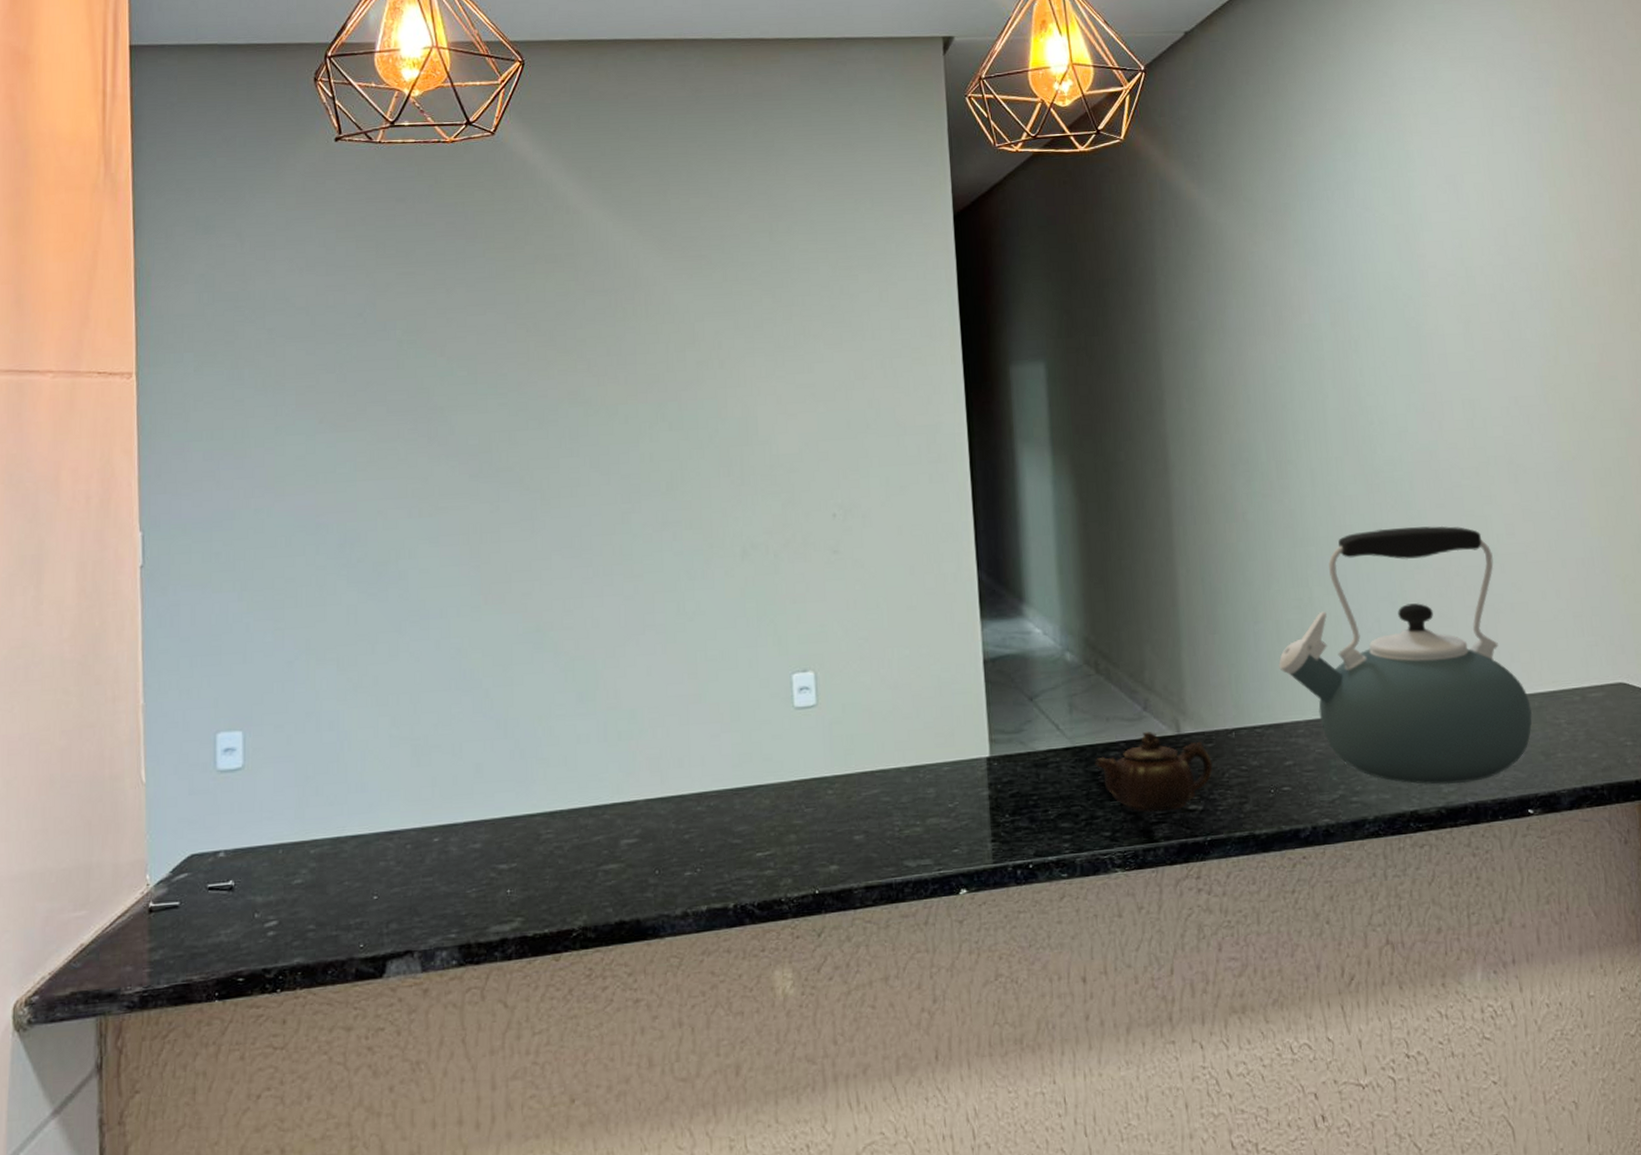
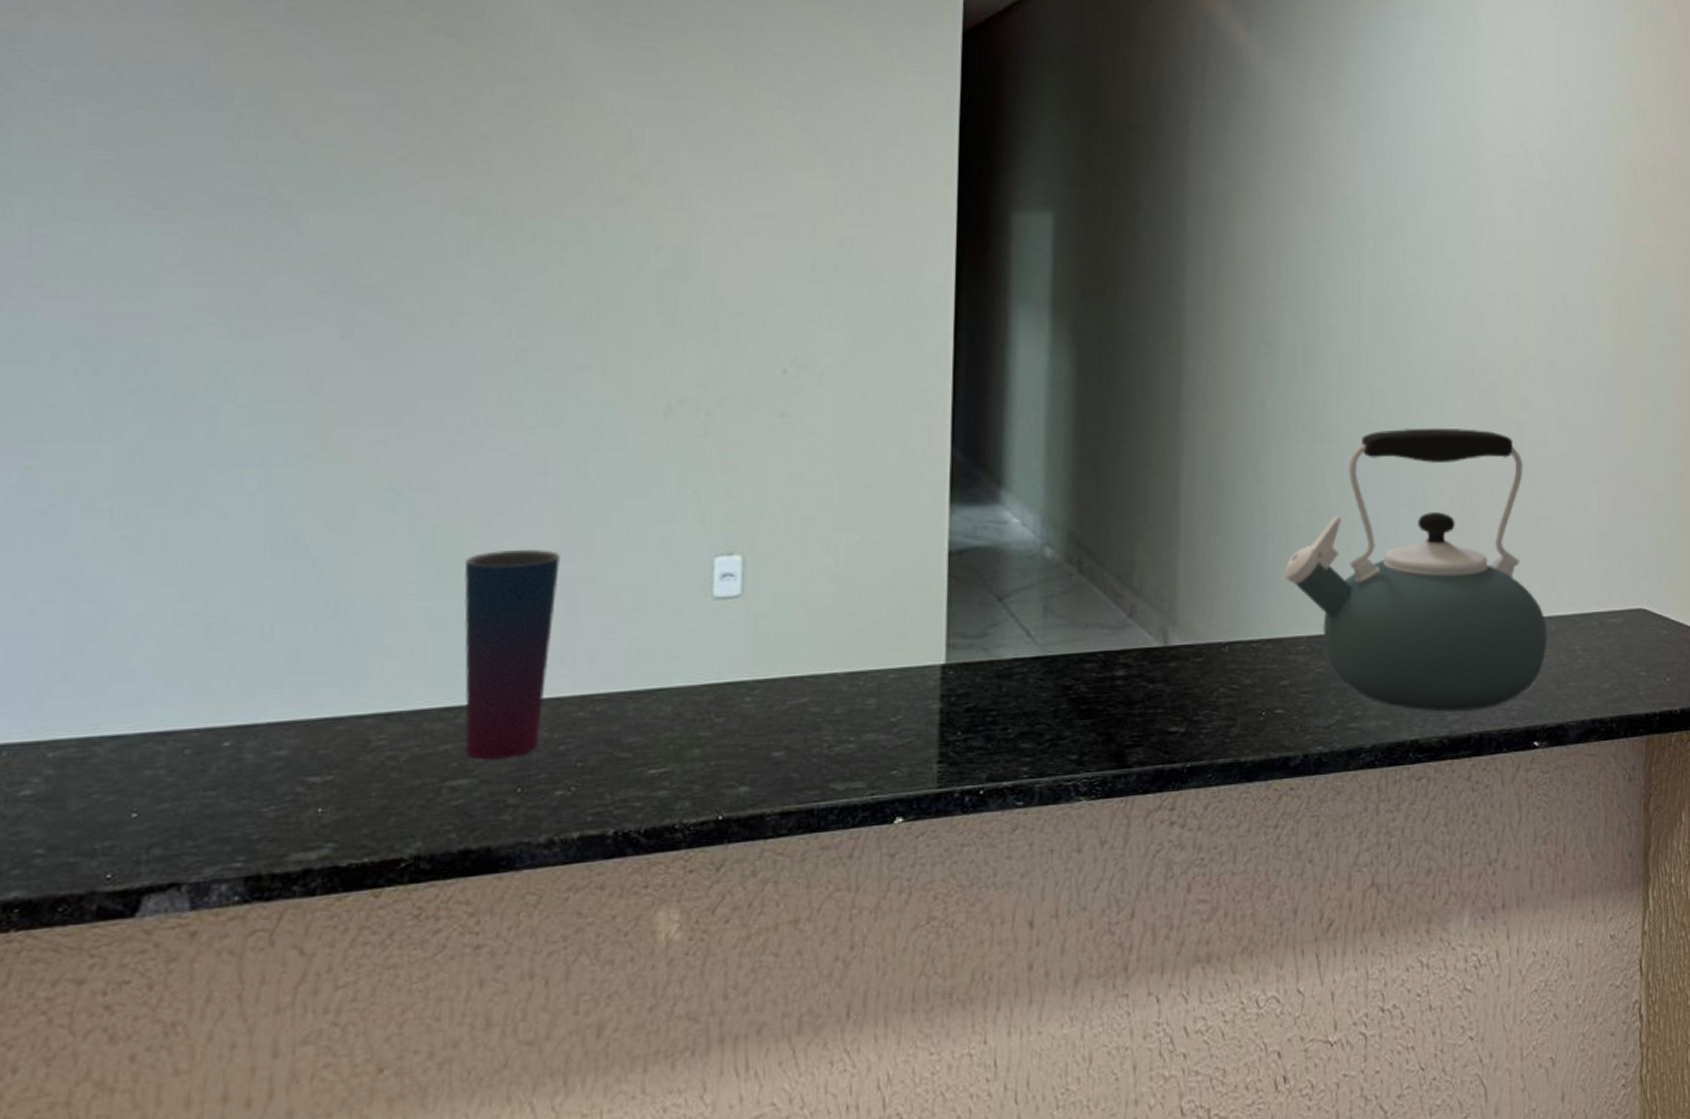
cup: none [598,674,672,847] -> present [464,550,560,759]
teapot: present [1095,732,1213,812] -> none [1067,642,1200,733]

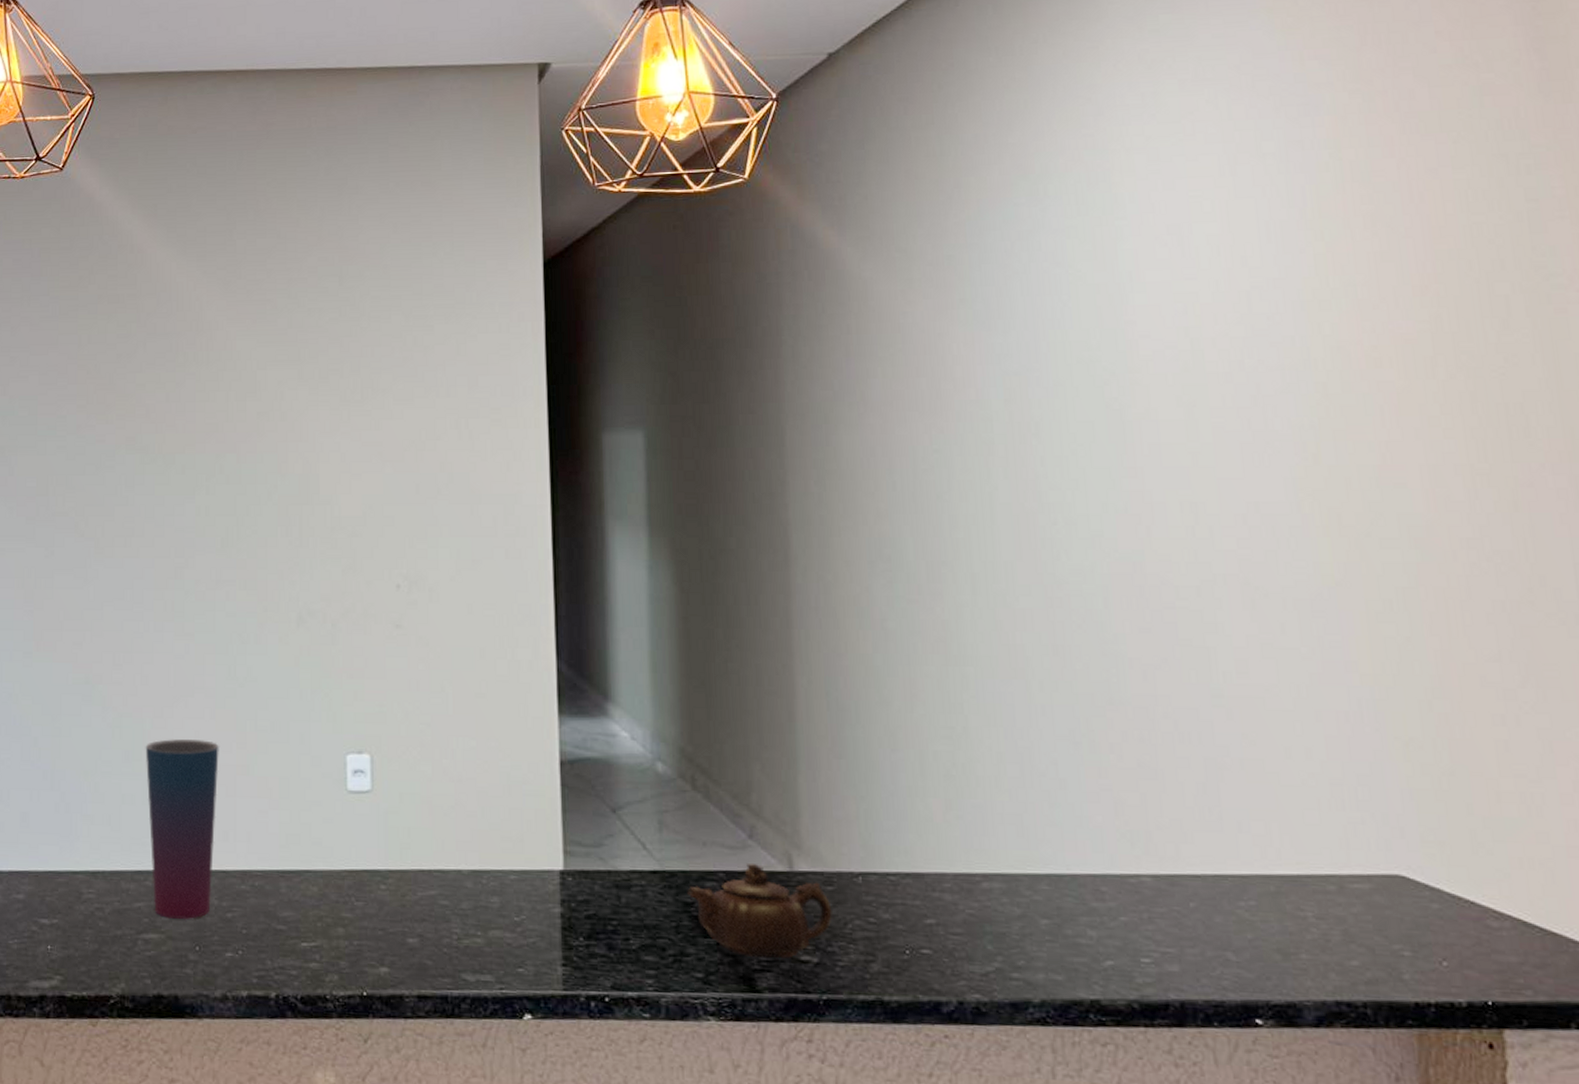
teapot: none [1067,642,1200,733] -> present [687,864,832,958]
kettle: present [1284,427,1548,713] -> none [921,652,1267,975]

